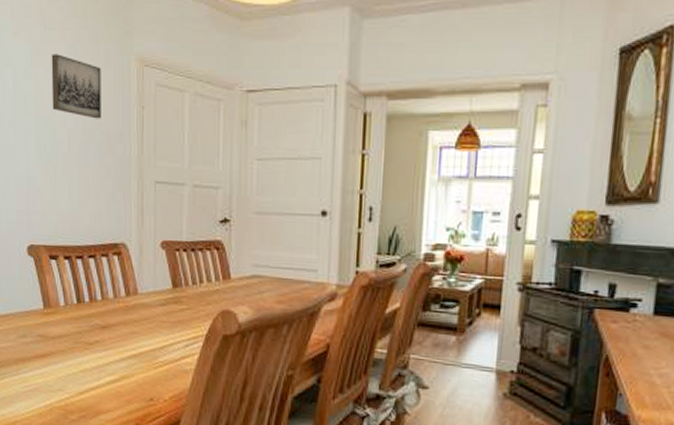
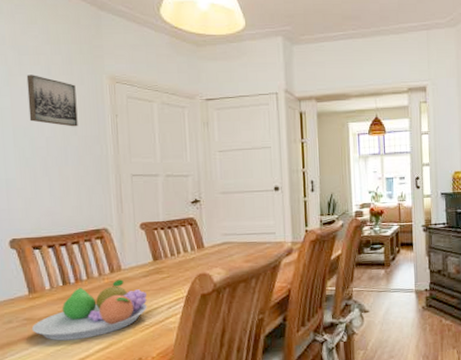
fruit bowl: none [44,305,163,367] -> present [31,279,147,341]

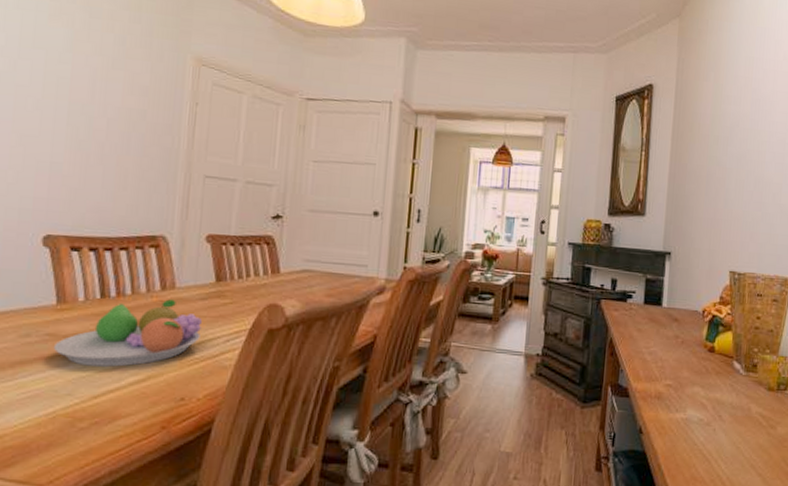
wall art: present [26,75,78,127] -> none [91,42,153,111]

